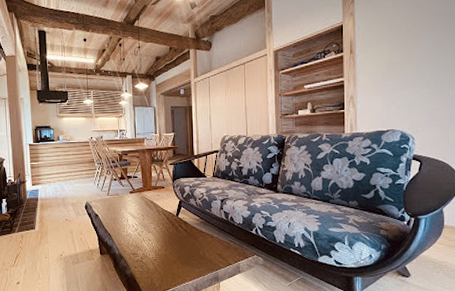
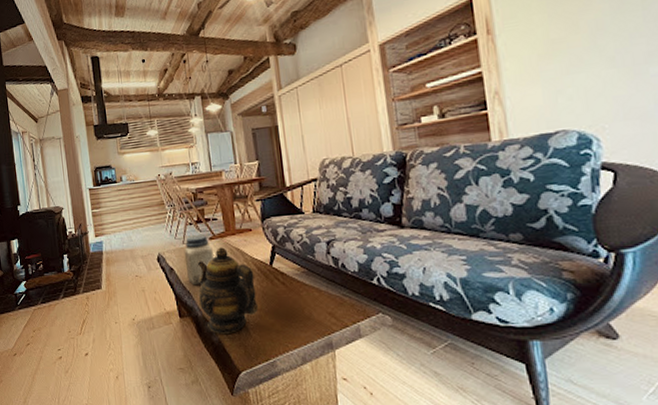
jar: none [108,189,132,228] -> present [183,235,214,284]
teapot: none [117,200,165,268] -> present [197,247,259,334]

